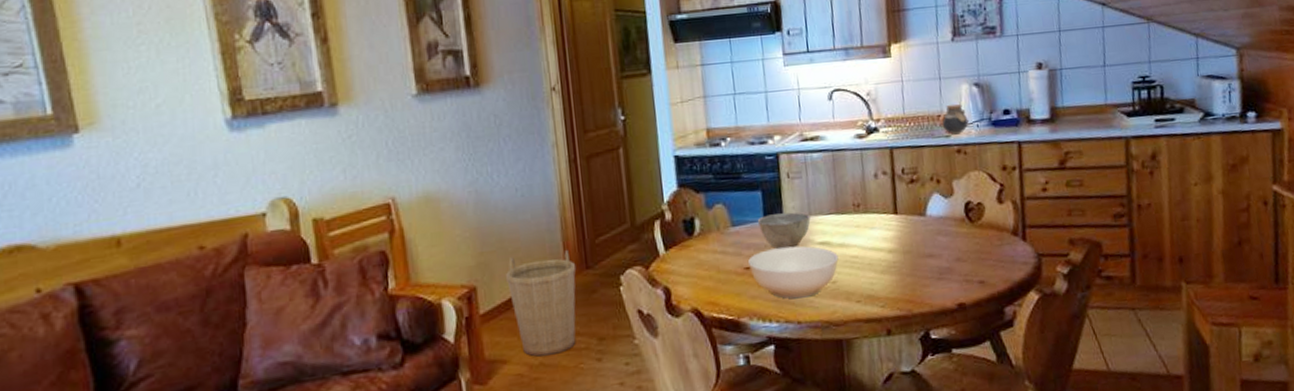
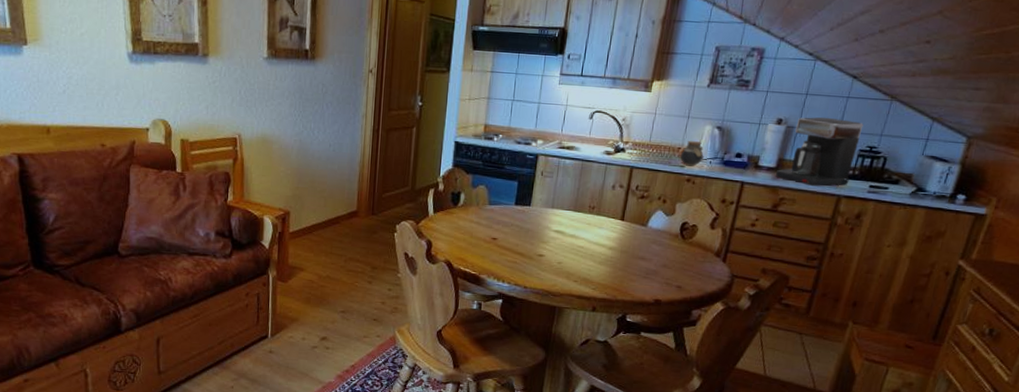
basket: present [505,249,577,357] -> none [311,194,365,272]
bowl: present [747,246,839,299] -> none [495,228,568,270]
bowl: present [757,212,811,250] -> none [509,201,552,231]
coffee maker: none [1052,51,1132,133] -> present [775,117,864,187]

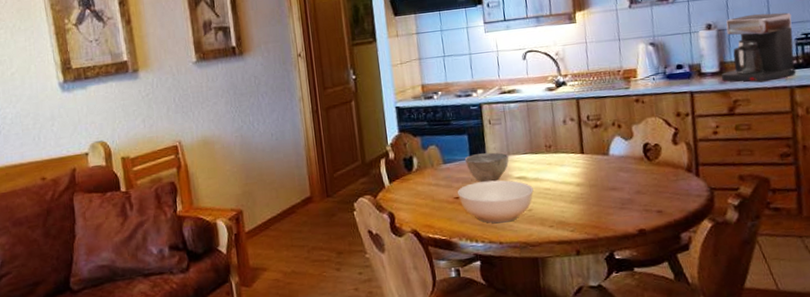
bowl: none [495,228,568,270] -> present [457,180,534,224]
bowl: none [509,201,552,231] -> present [464,152,509,183]
jar: present [680,140,705,166] -> none [621,60,647,87]

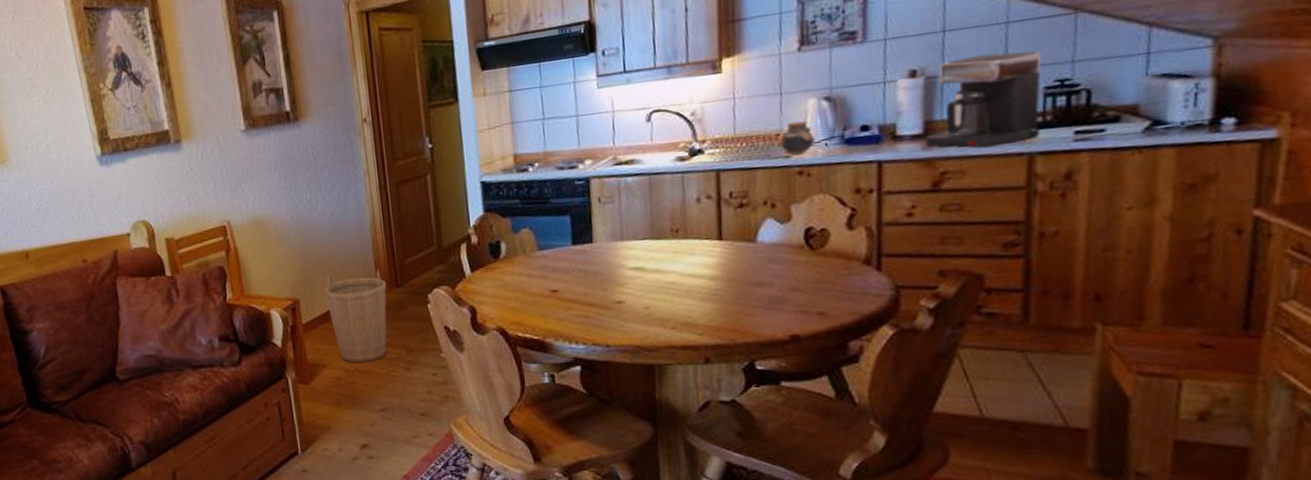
basket: none [264,181,320,266] -> present [323,268,387,363]
bowl: present [457,180,534,224] -> none [554,270,653,323]
bowl: present [464,152,509,183] -> none [565,237,623,274]
jar: none [621,60,647,87] -> present [781,120,817,155]

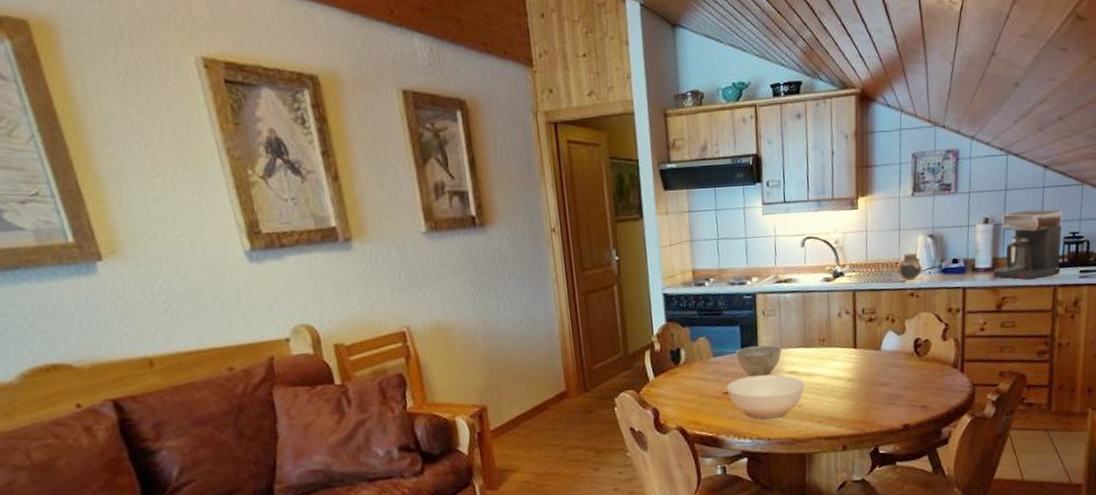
basket: present [323,268,387,363] -> none [512,374,576,467]
bowl: none [554,270,653,323] -> present [726,374,805,420]
bowl: none [565,237,623,274] -> present [735,345,782,378]

